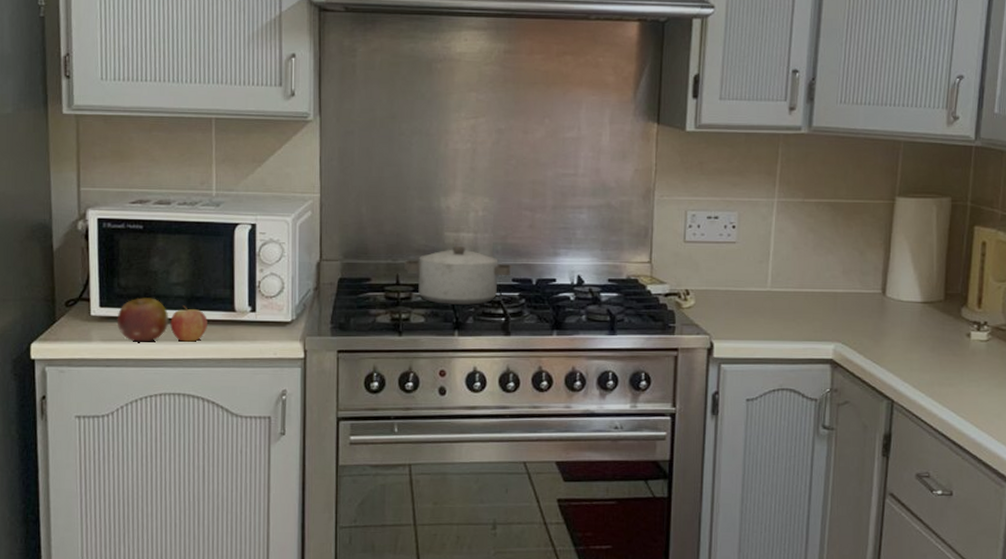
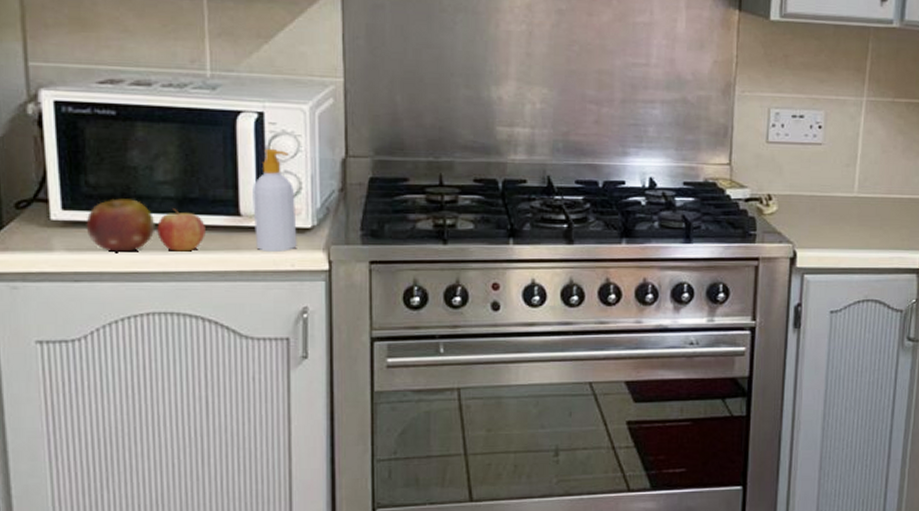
soap bottle: none [245,254,279,343] -> present [252,148,297,253]
cooking pot: present [403,245,513,305] -> none [447,142,576,210]

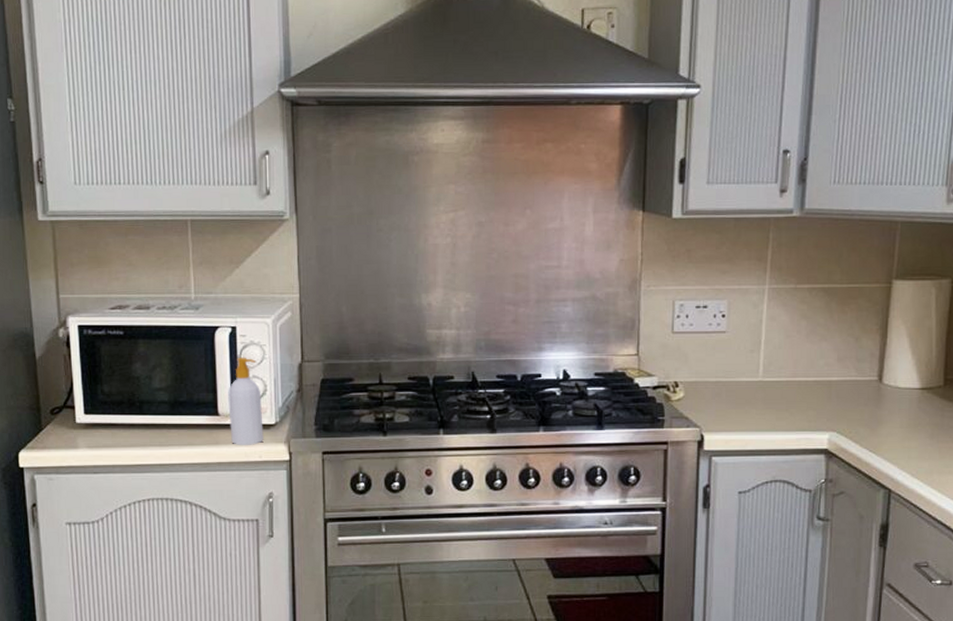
fruit: present [86,198,156,252] -> none [102,404,154,448]
fruit: present [157,208,205,252] -> none [155,411,192,447]

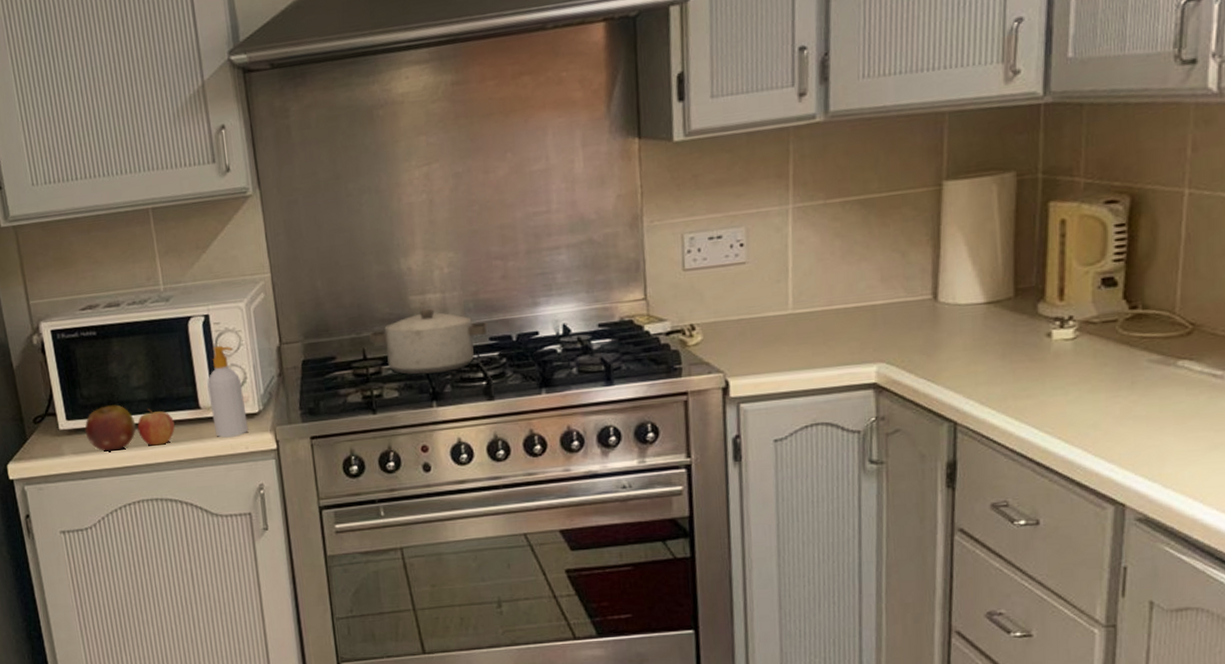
fruit: none [102,404,154,448] -> present [85,405,136,451]
fruit: none [155,411,192,447] -> present [137,409,175,446]
cooking pot: none [386,343,497,403] -> present [368,308,489,375]

